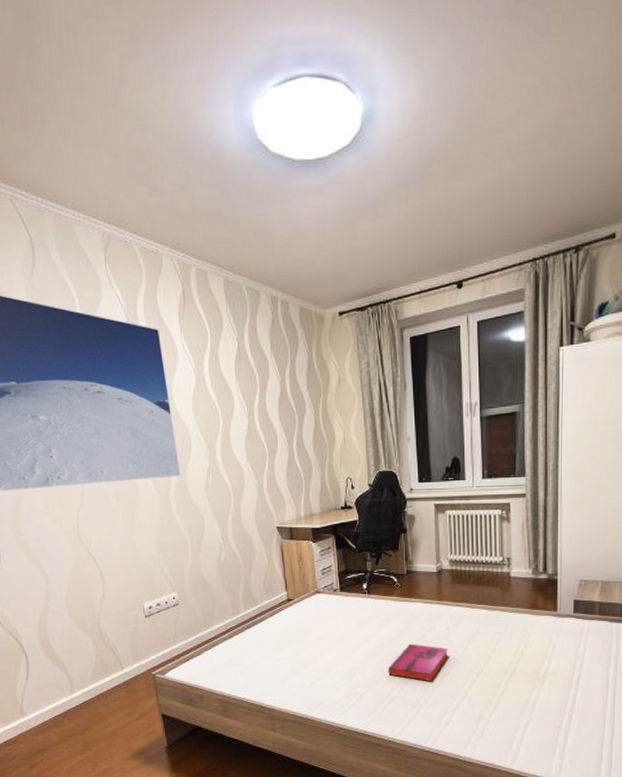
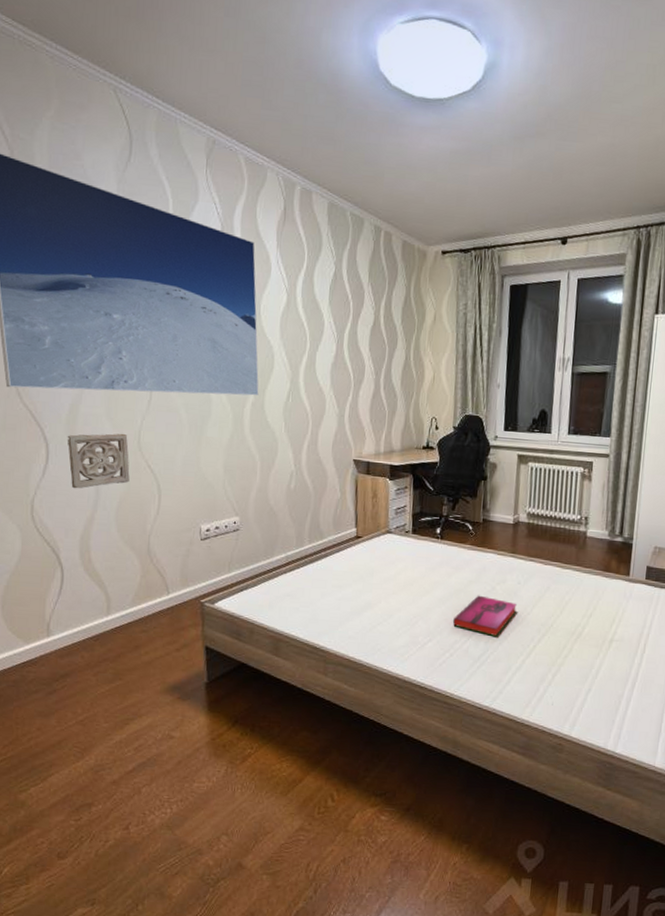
wall ornament: none [14,526,74,582] -> present [67,433,130,489]

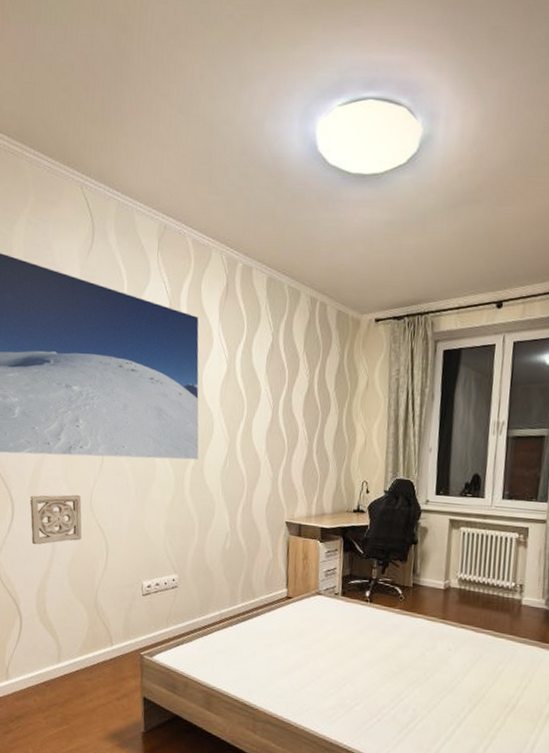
hardback book: present [452,595,517,637] -> none [380,660,447,705]

